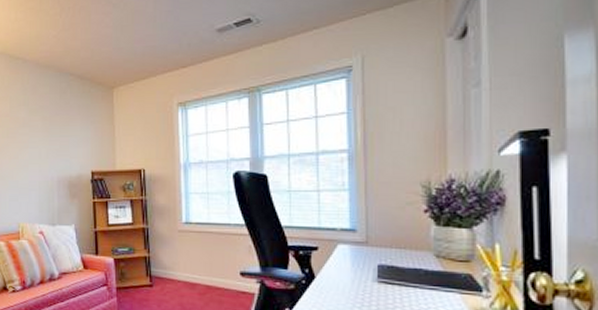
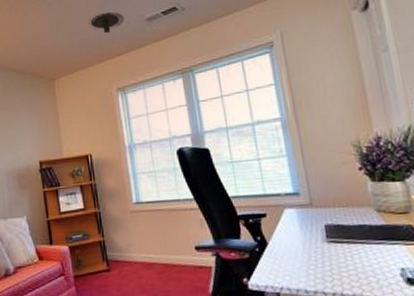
ceiling light: none [154,18,194,43] -> present [88,11,125,34]

